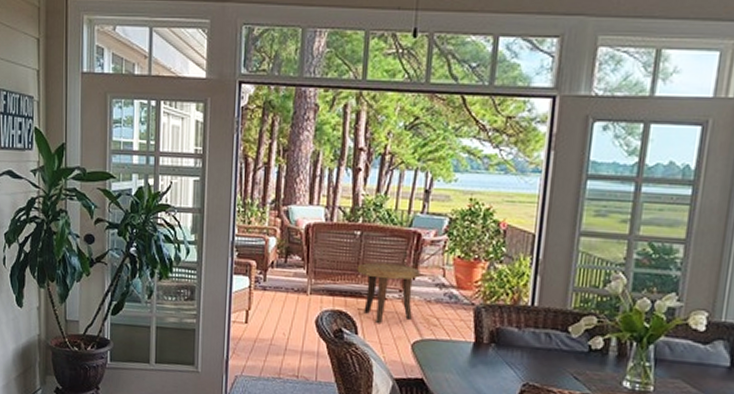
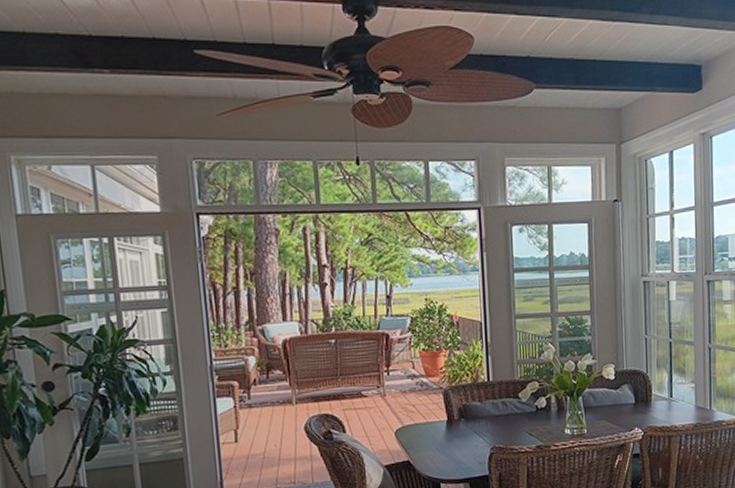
side table: present [357,262,421,324] -> none [336,363,393,420]

